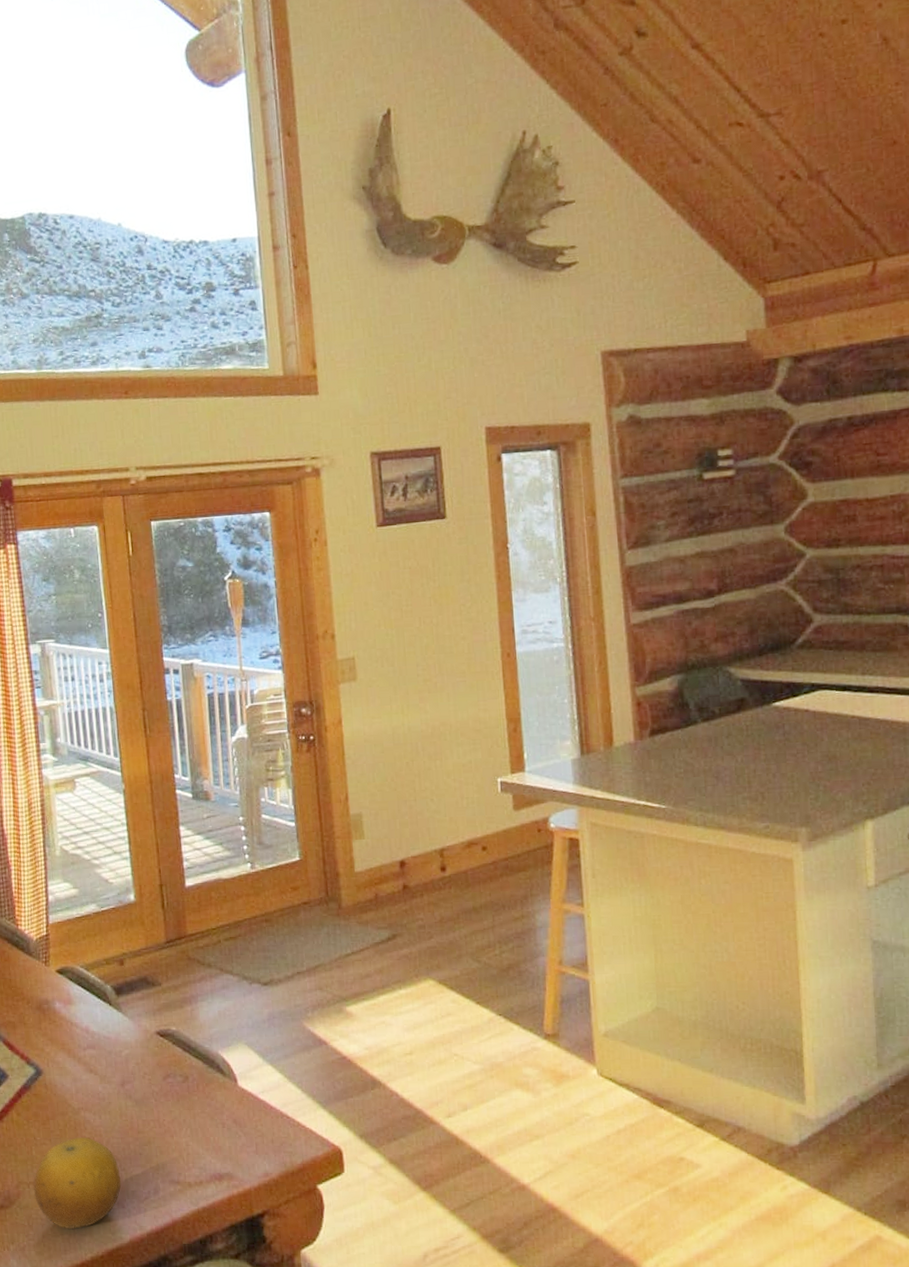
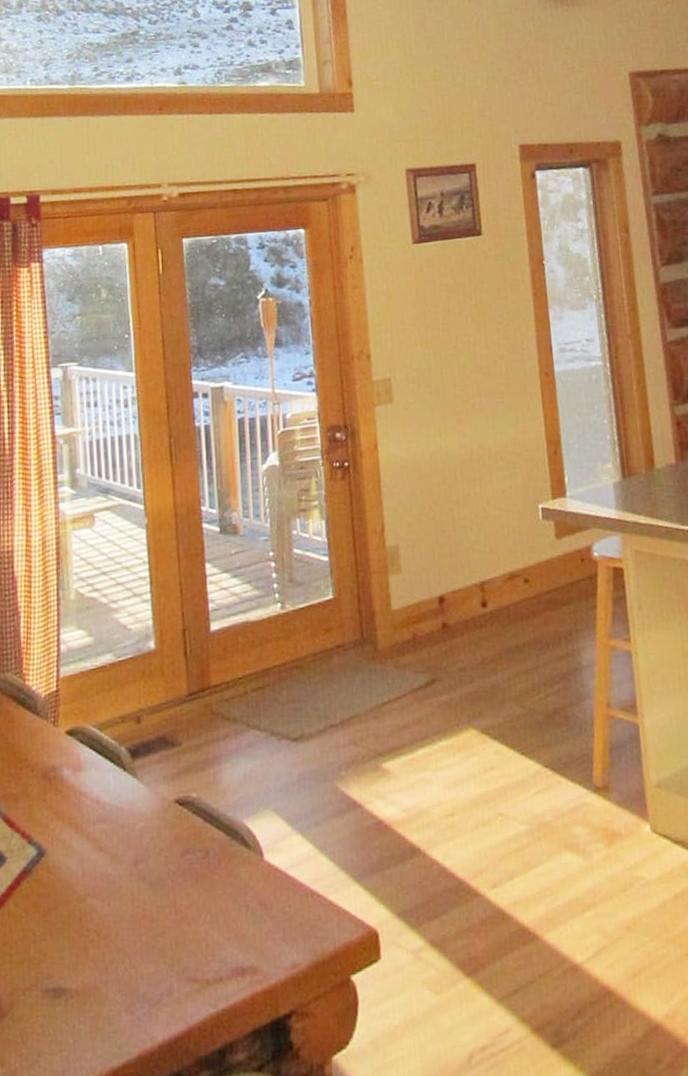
fruit: present [33,1136,122,1229] -> none [30,929,131,1044]

